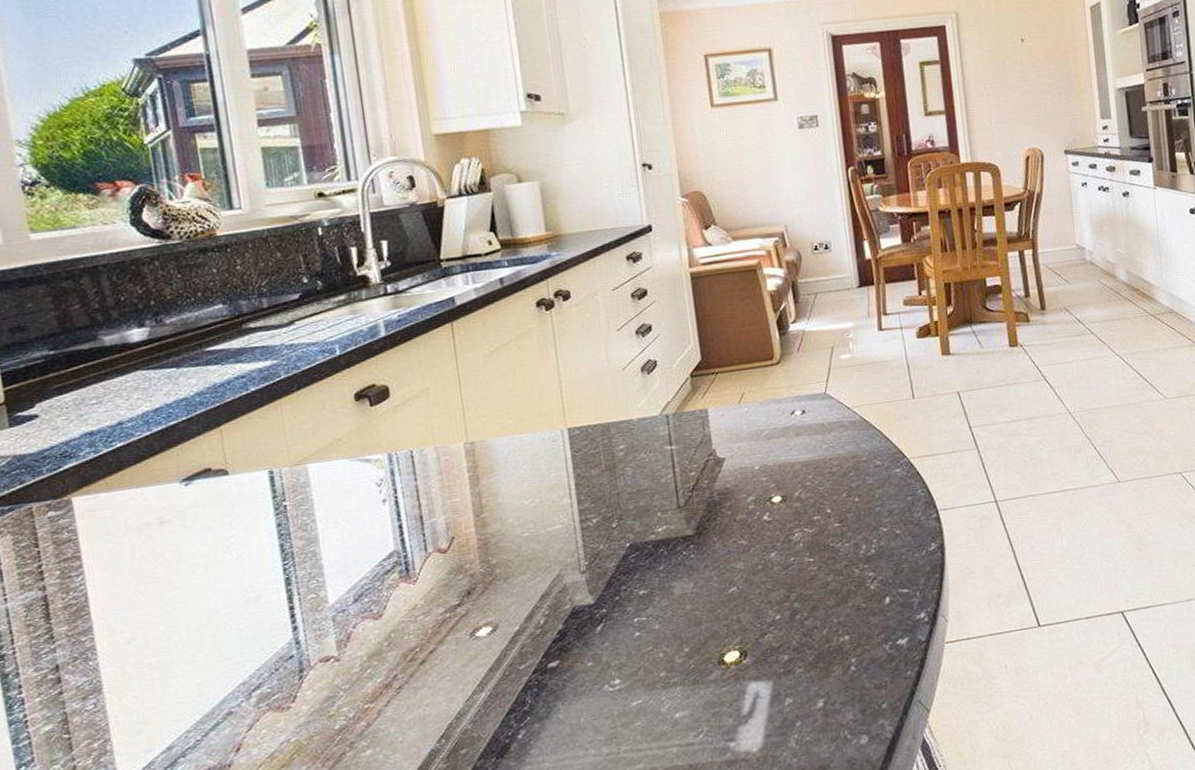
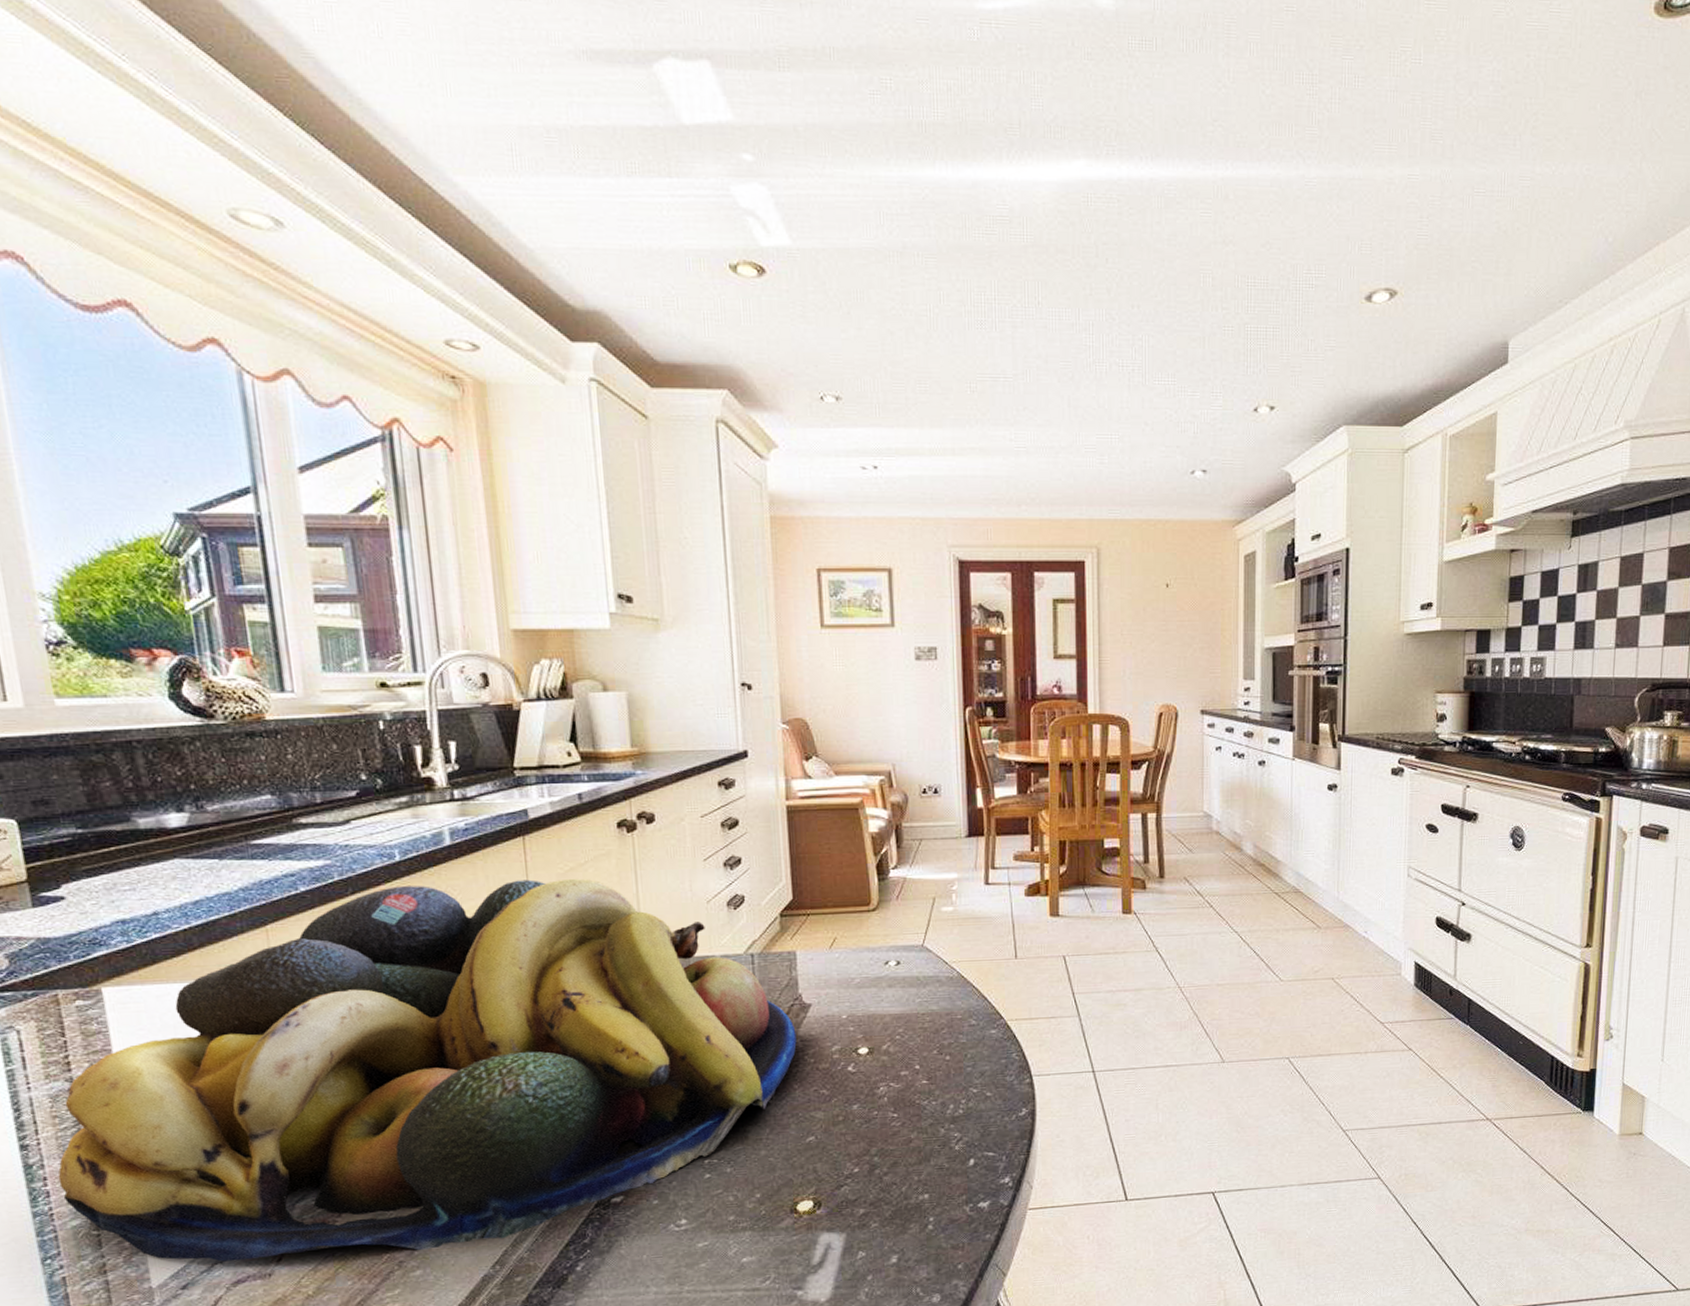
fruit bowl: none [32,357,714,758] -> present [58,878,797,1262]

